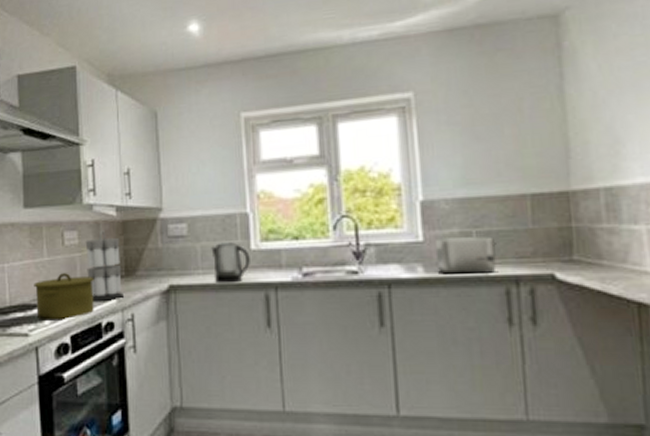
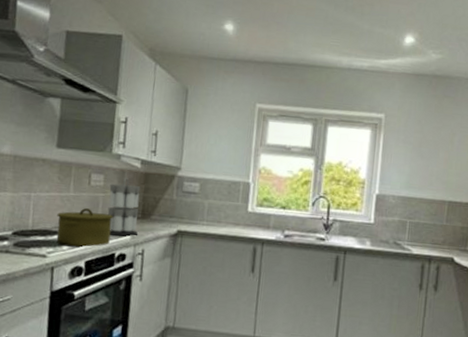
kettle: present [211,241,250,285] -> none [215,202,246,236]
toaster: present [434,236,497,276] -> none [379,222,421,253]

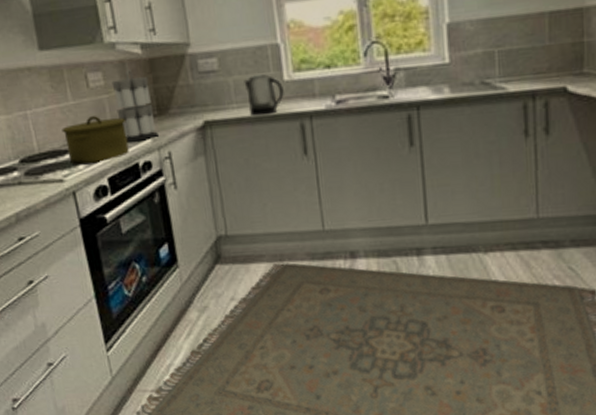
kettle: none [215,202,246,236] -> present [244,73,284,117]

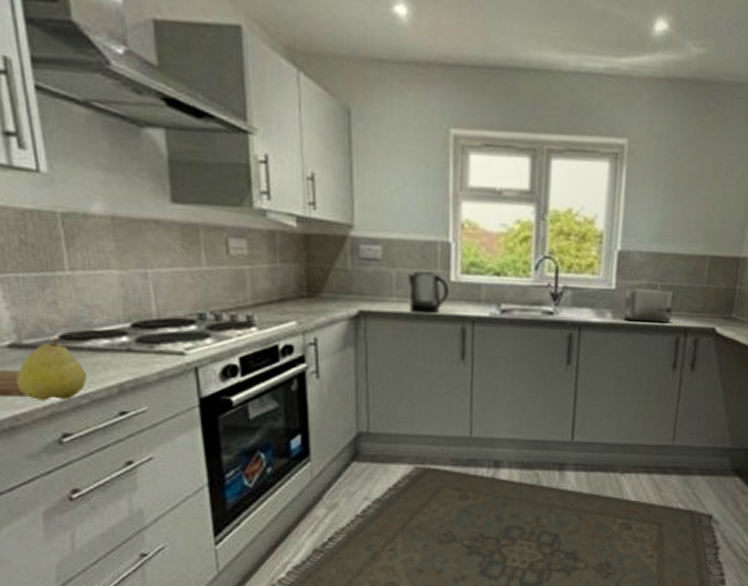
cooking pot: present [62,116,129,165] -> none [189,287,270,340]
spice rack: present [111,70,158,142] -> none [257,242,305,322]
toaster: none [460,55,516,94] -> present [623,287,675,325]

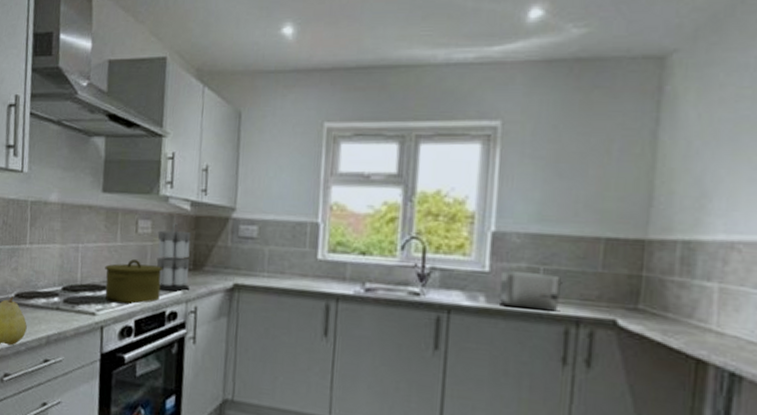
cooking pot: none [189,287,270,340] -> present [105,259,163,304]
spice rack: none [257,242,305,322] -> present [156,223,191,292]
kettle: present [408,269,449,315] -> none [277,248,316,291]

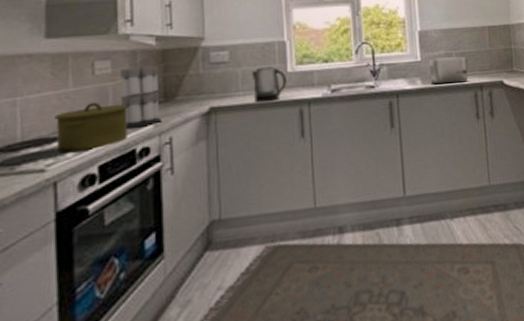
kettle: none [277,248,316,291] -> present [251,65,287,104]

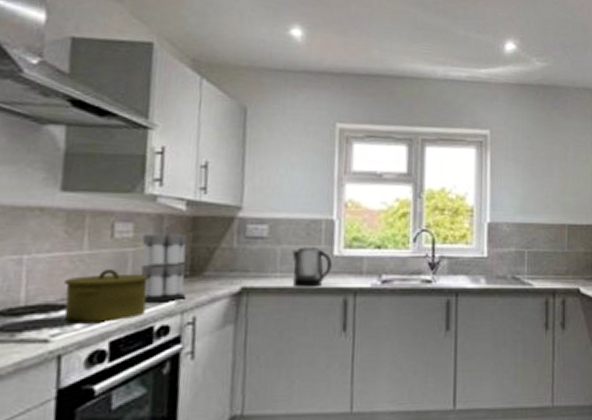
toaster: present [428,56,468,86] -> none [496,254,541,287]

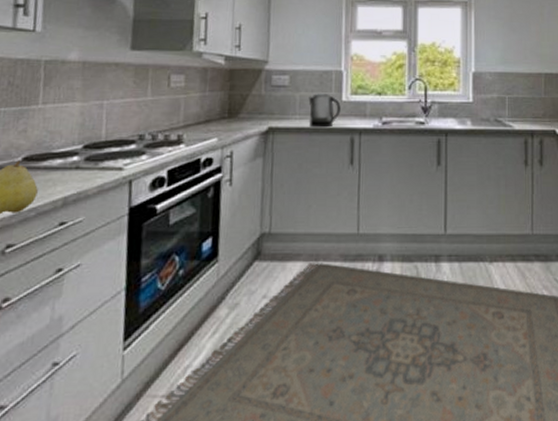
cooking pot: present [64,270,150,324] -> none [134,112,198,156]
spice rack: present [140,225,187,302] -> none [190,76,226,139]

